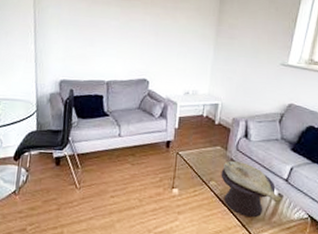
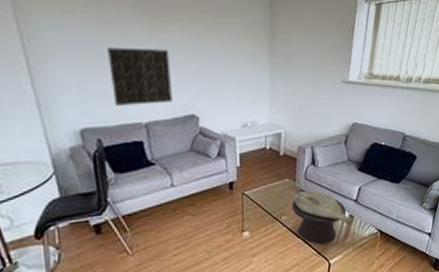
wall panel: none [87,21,134,67] -> present [107,47,173,106]

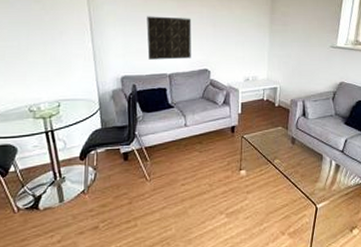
decorative bowl: present [291,190,353,245] -> none [284,138,340,189]

